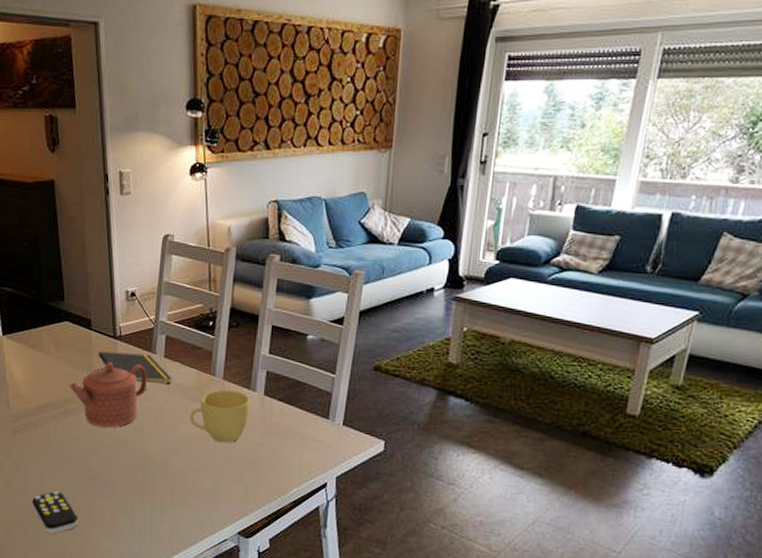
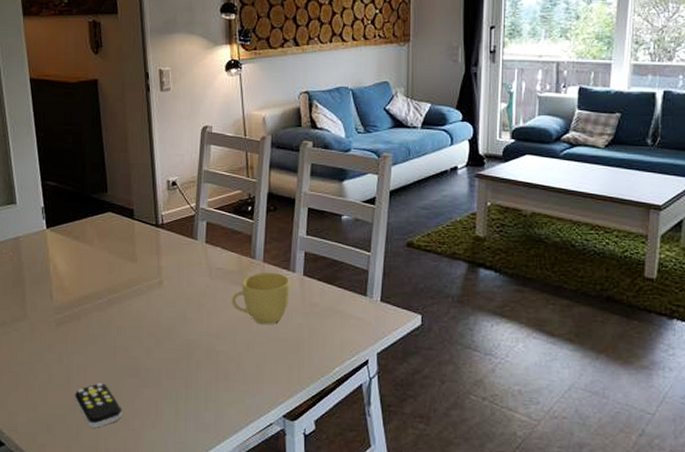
teapot: present [70,362,148,428] -> none [113,250,190,315]
notepad: present [98,351,172,384] -> none [140,240,214,269]

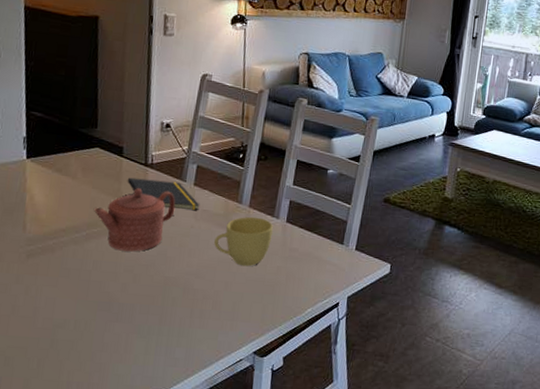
remote control: present [75,383,122,428] -> none [39,316,90,361]
teapot: none [113,250,190,315] -> present [94,188,176,252]
notepad: none [140,240,214,269] -> present [127,177,200,210]

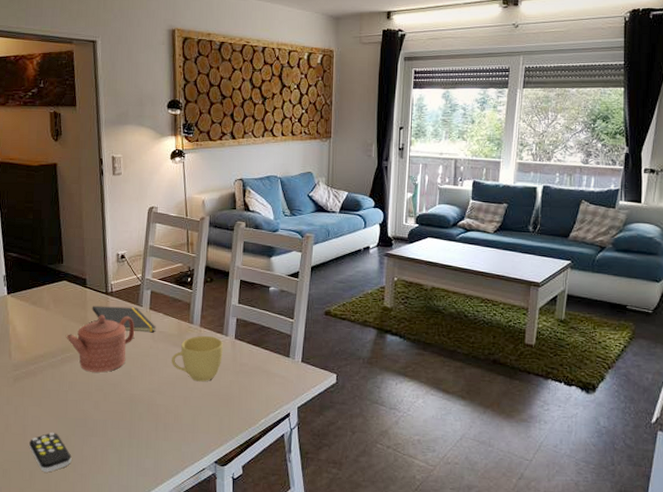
remote control: none [39,316,90,361] -> present [29,432,72,472]

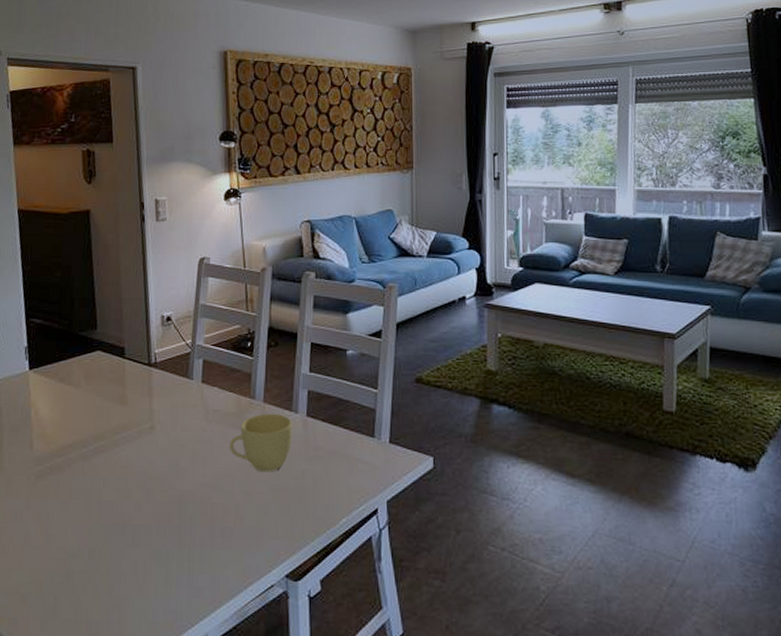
remote control: present [29,432,72,472] -> none [53,544,107,597]
teapot: present [66,315,135,373] -> none [100,392,184,465]
notepad: present [92,305,156,332] -> none [131,380,210,412]

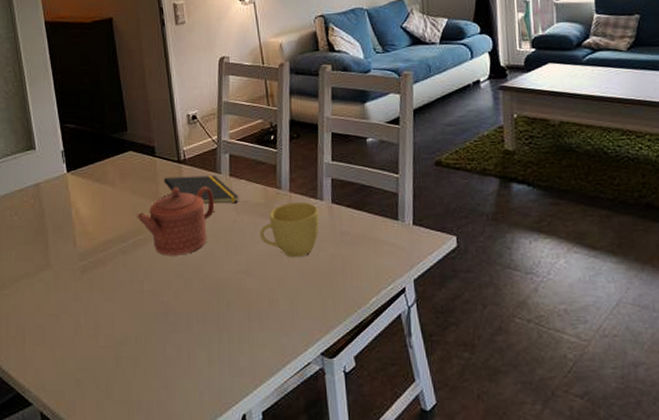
teapot: none [100,392,184,465] -> present [137,186,215,256]
notepad: none [131,380,210,412] -> present [163,175,239,205]

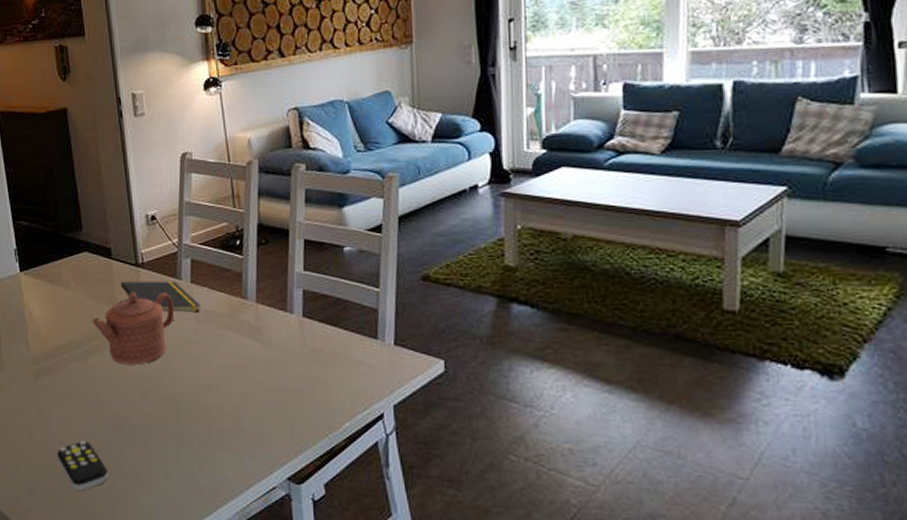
remote control: none [103,331,153,380] -> present [57,441,108,491]
cup: present [260,201,319,258] -> none [223,313,288,374]

